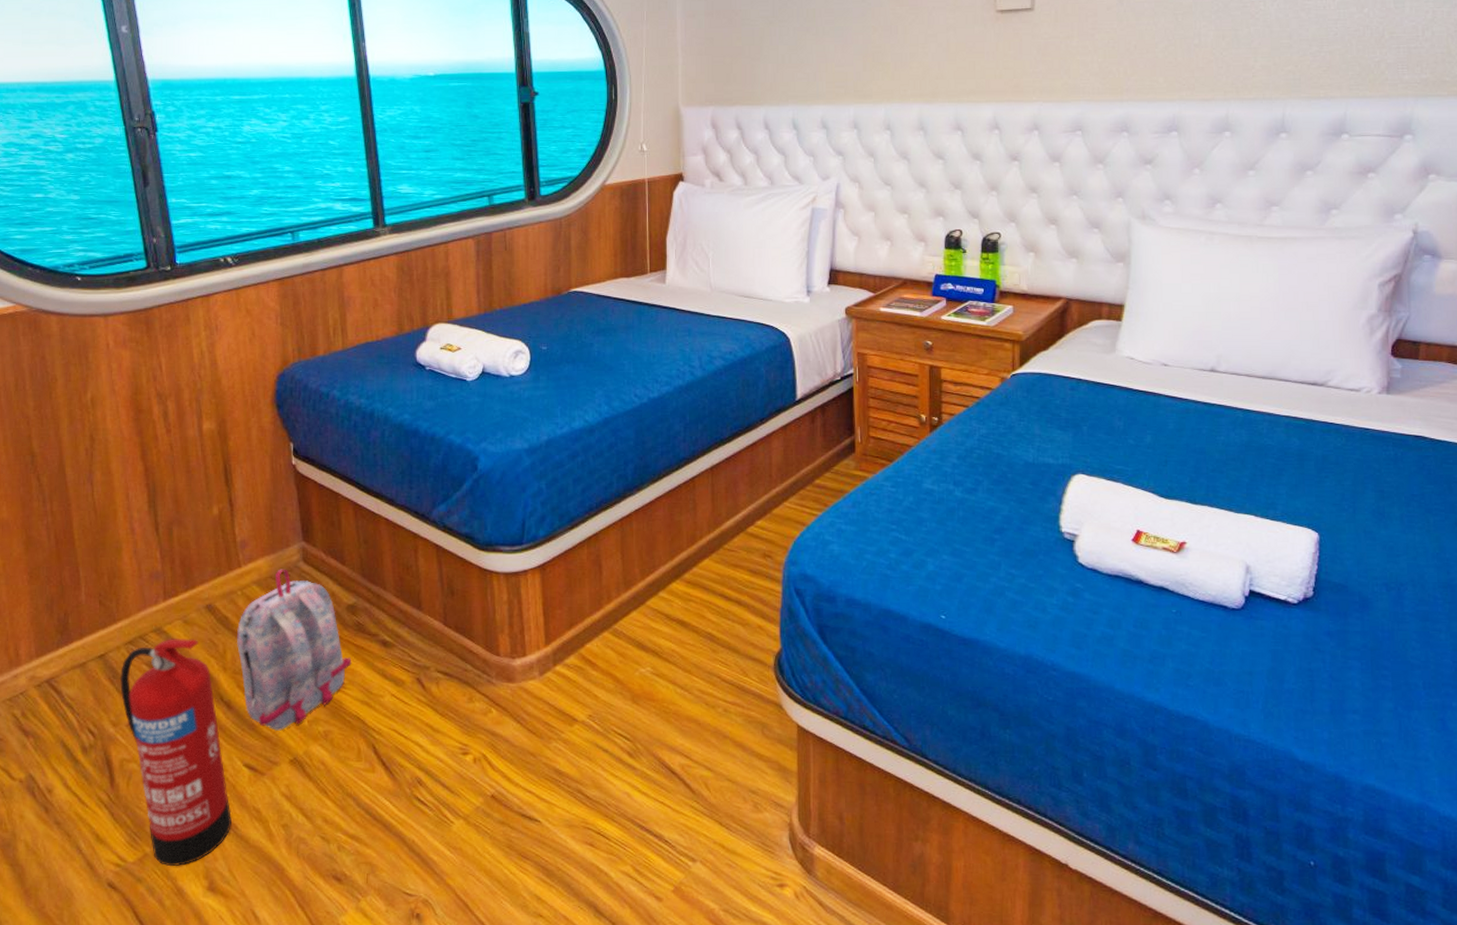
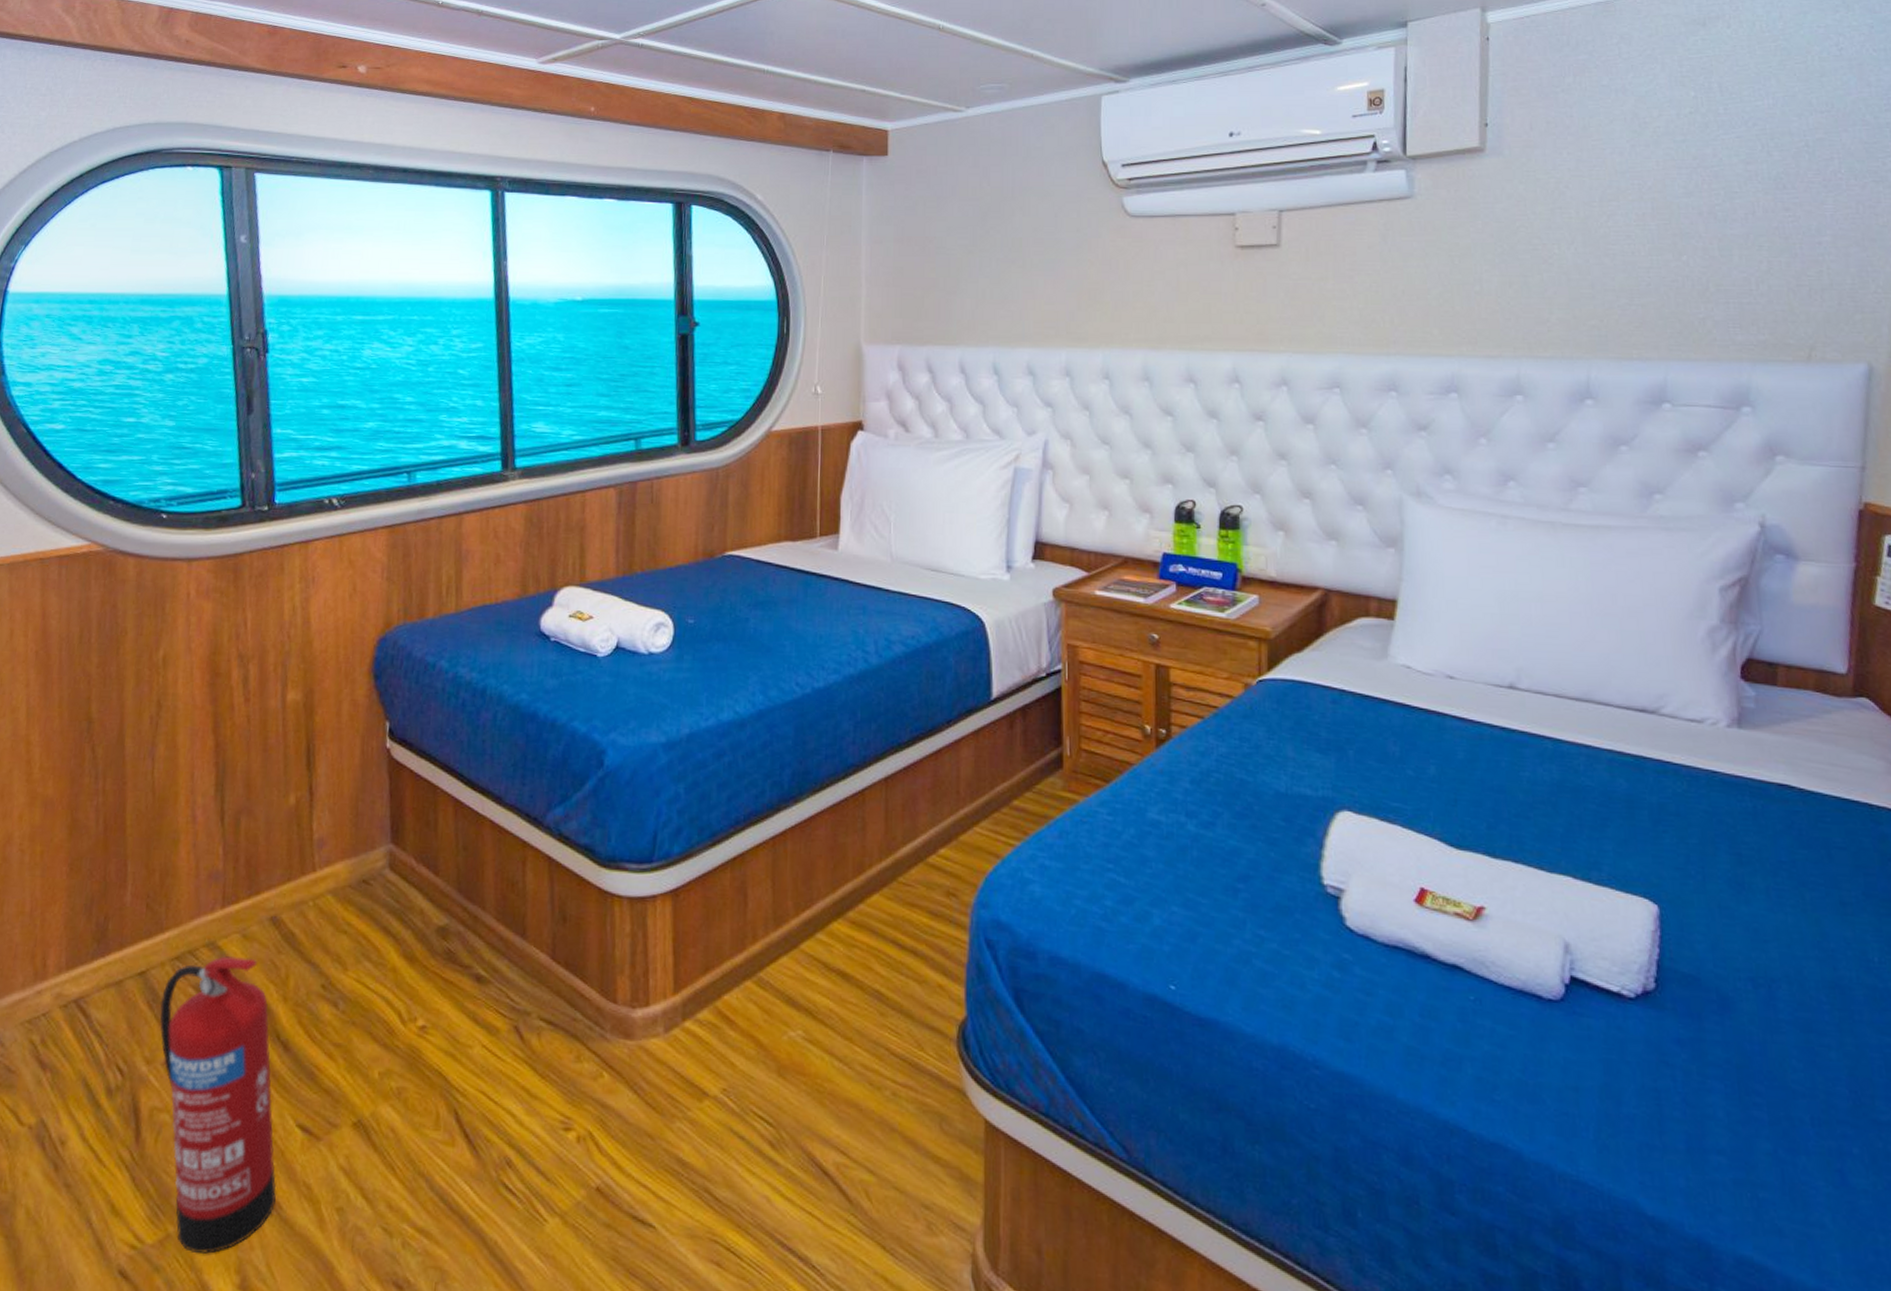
backpack: present [236,569,352,731] -> none [301,876,437,1084]

